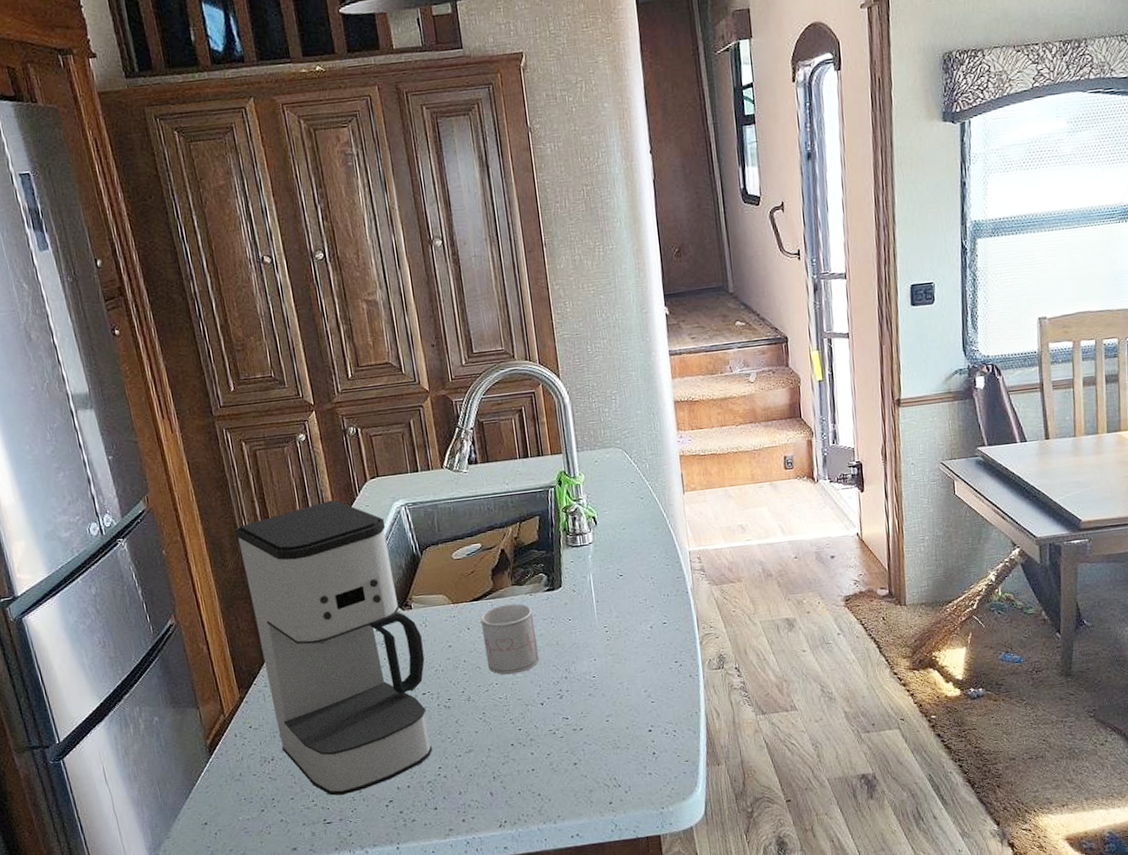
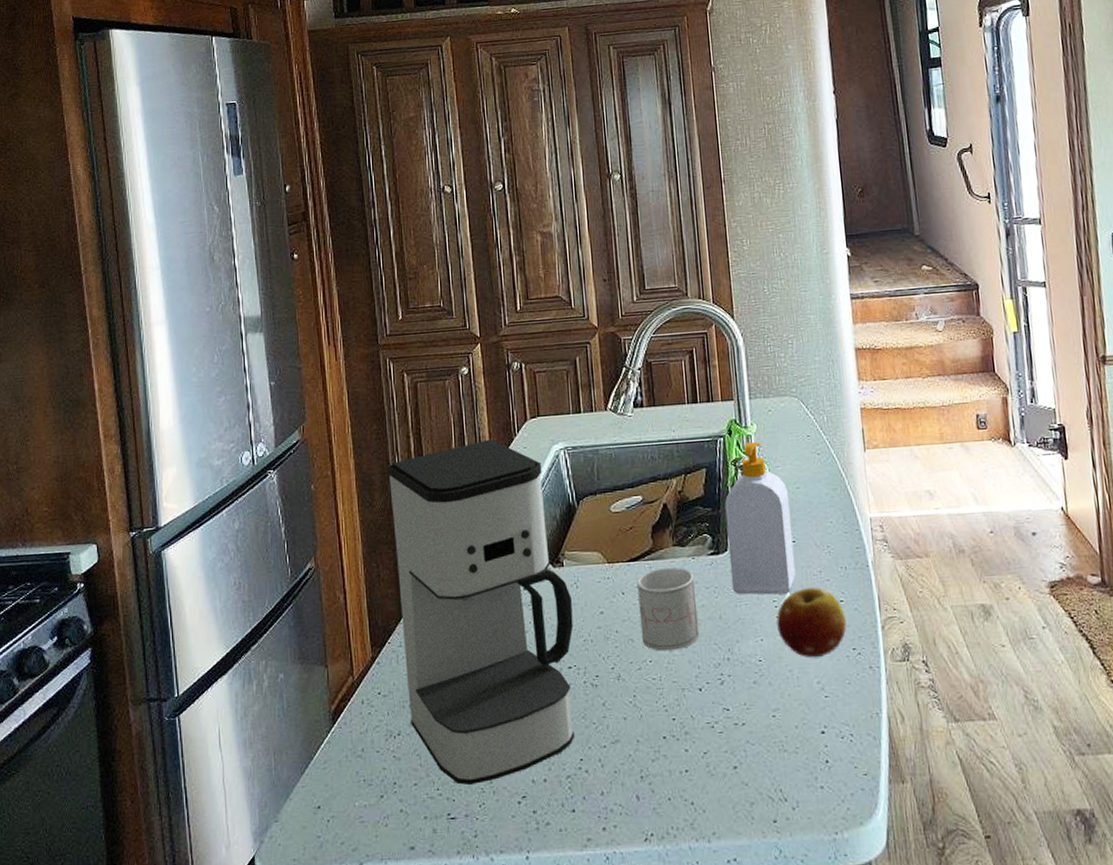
soap bottle: none [557,490,624,623] -> present [724,441,796,595]
fruit: none [607,613,669,672] -> present [776,587,847,658]

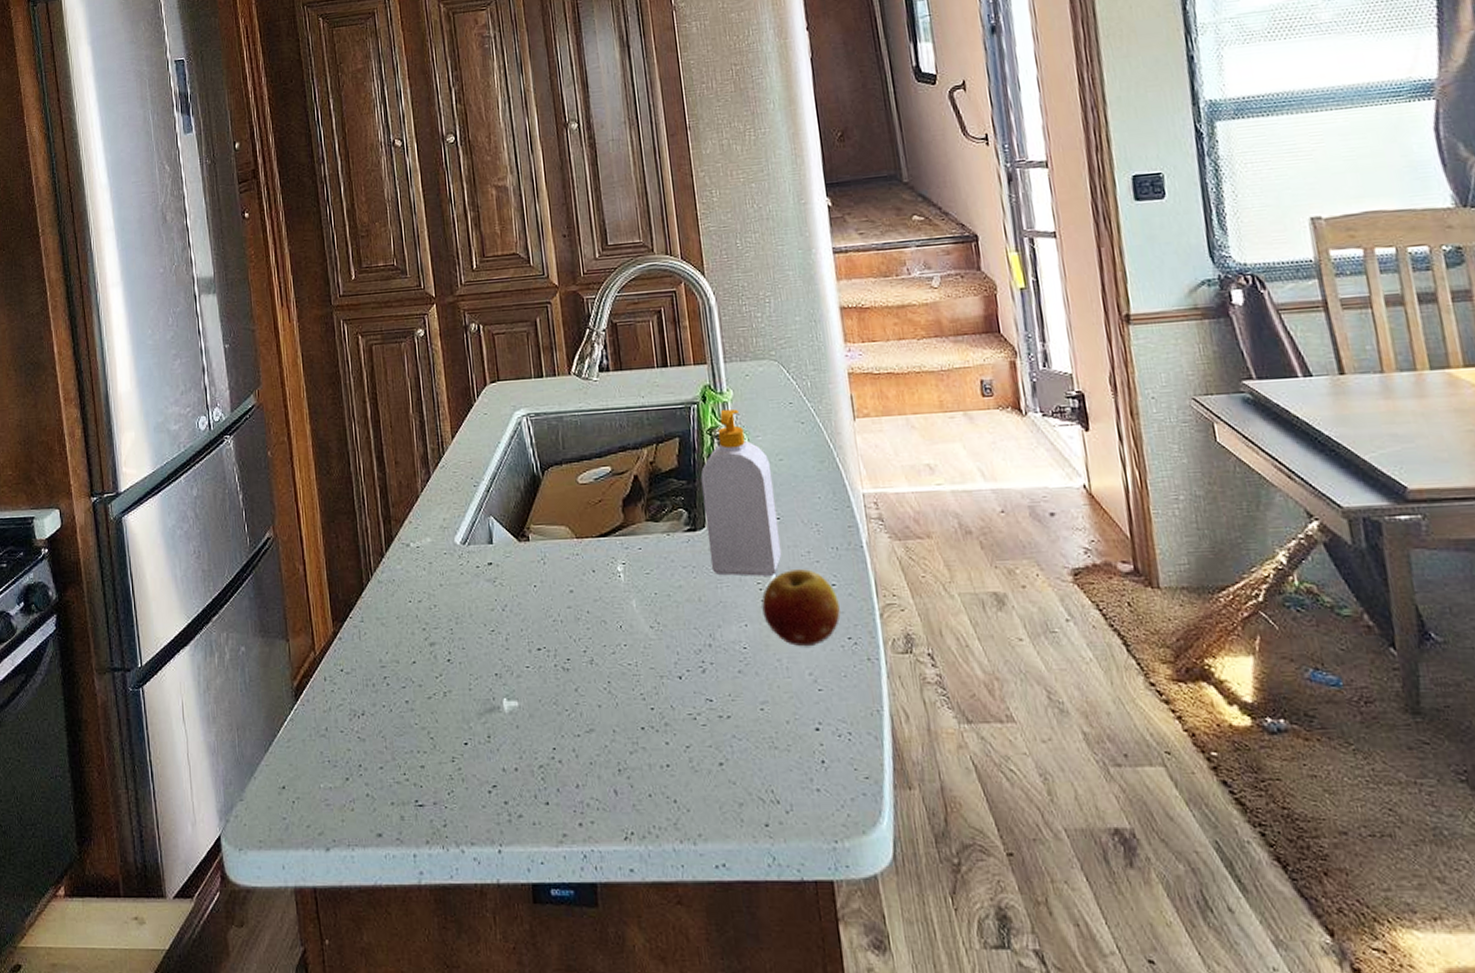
coffee maker: present [387,439,575,785] -> none [344,404,547,770]
mug: present [637,567,700,652] -> none [608,544,678,635]

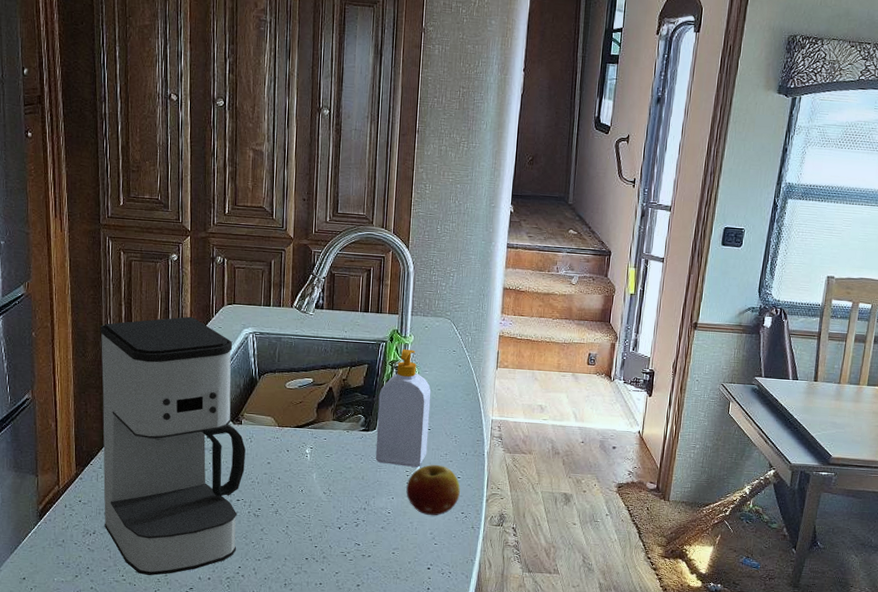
coffee maker: none [344,404,547,770] -> present [100,316,246,575]

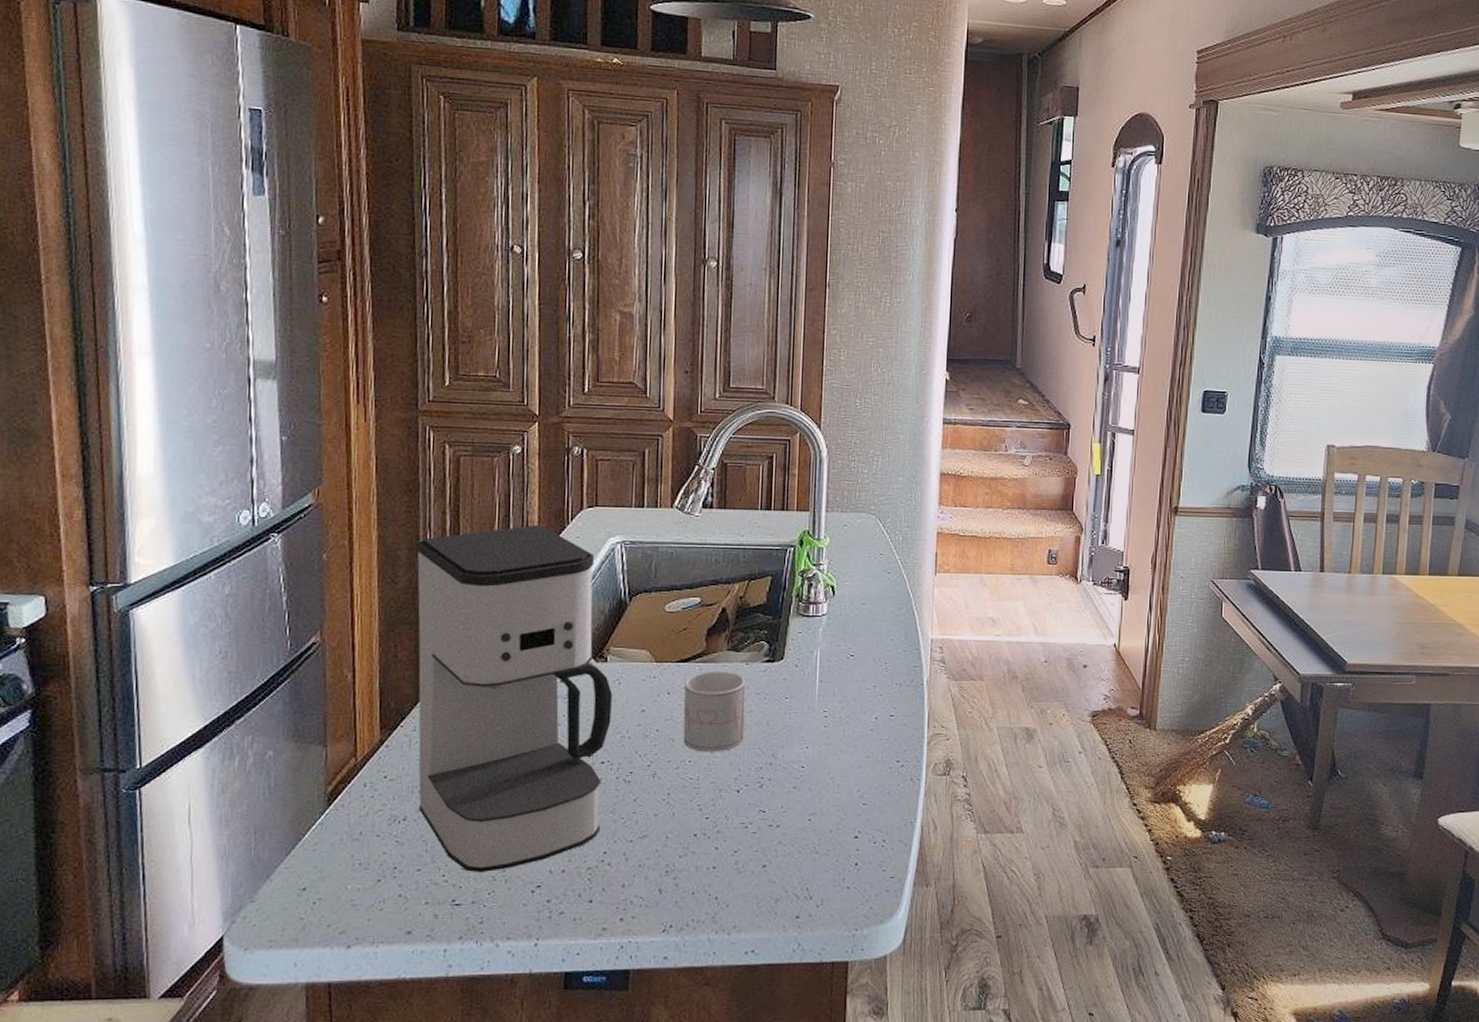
mug: none [298,436,346,498] -> present [683,672,746,752]
soap bottle: present [375,348,431,467] -> none [783,554,854,705]
fruit: present [406,465,460,516] -> none [824,701,894,768]

